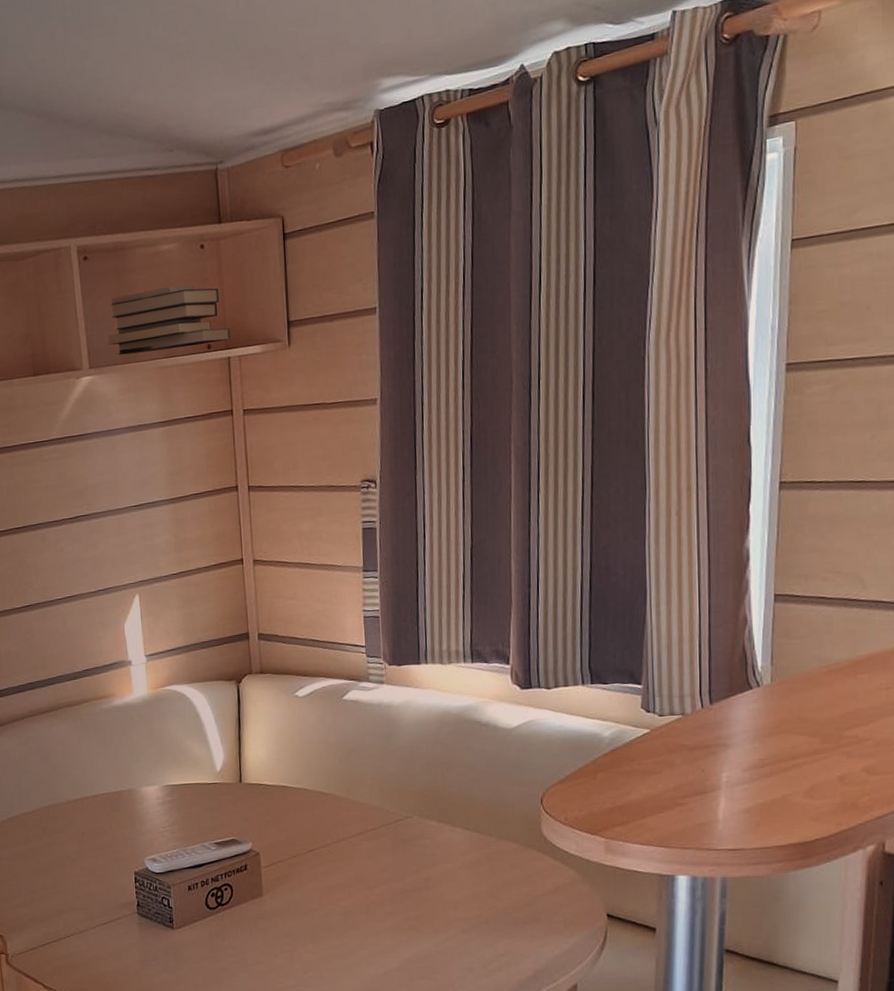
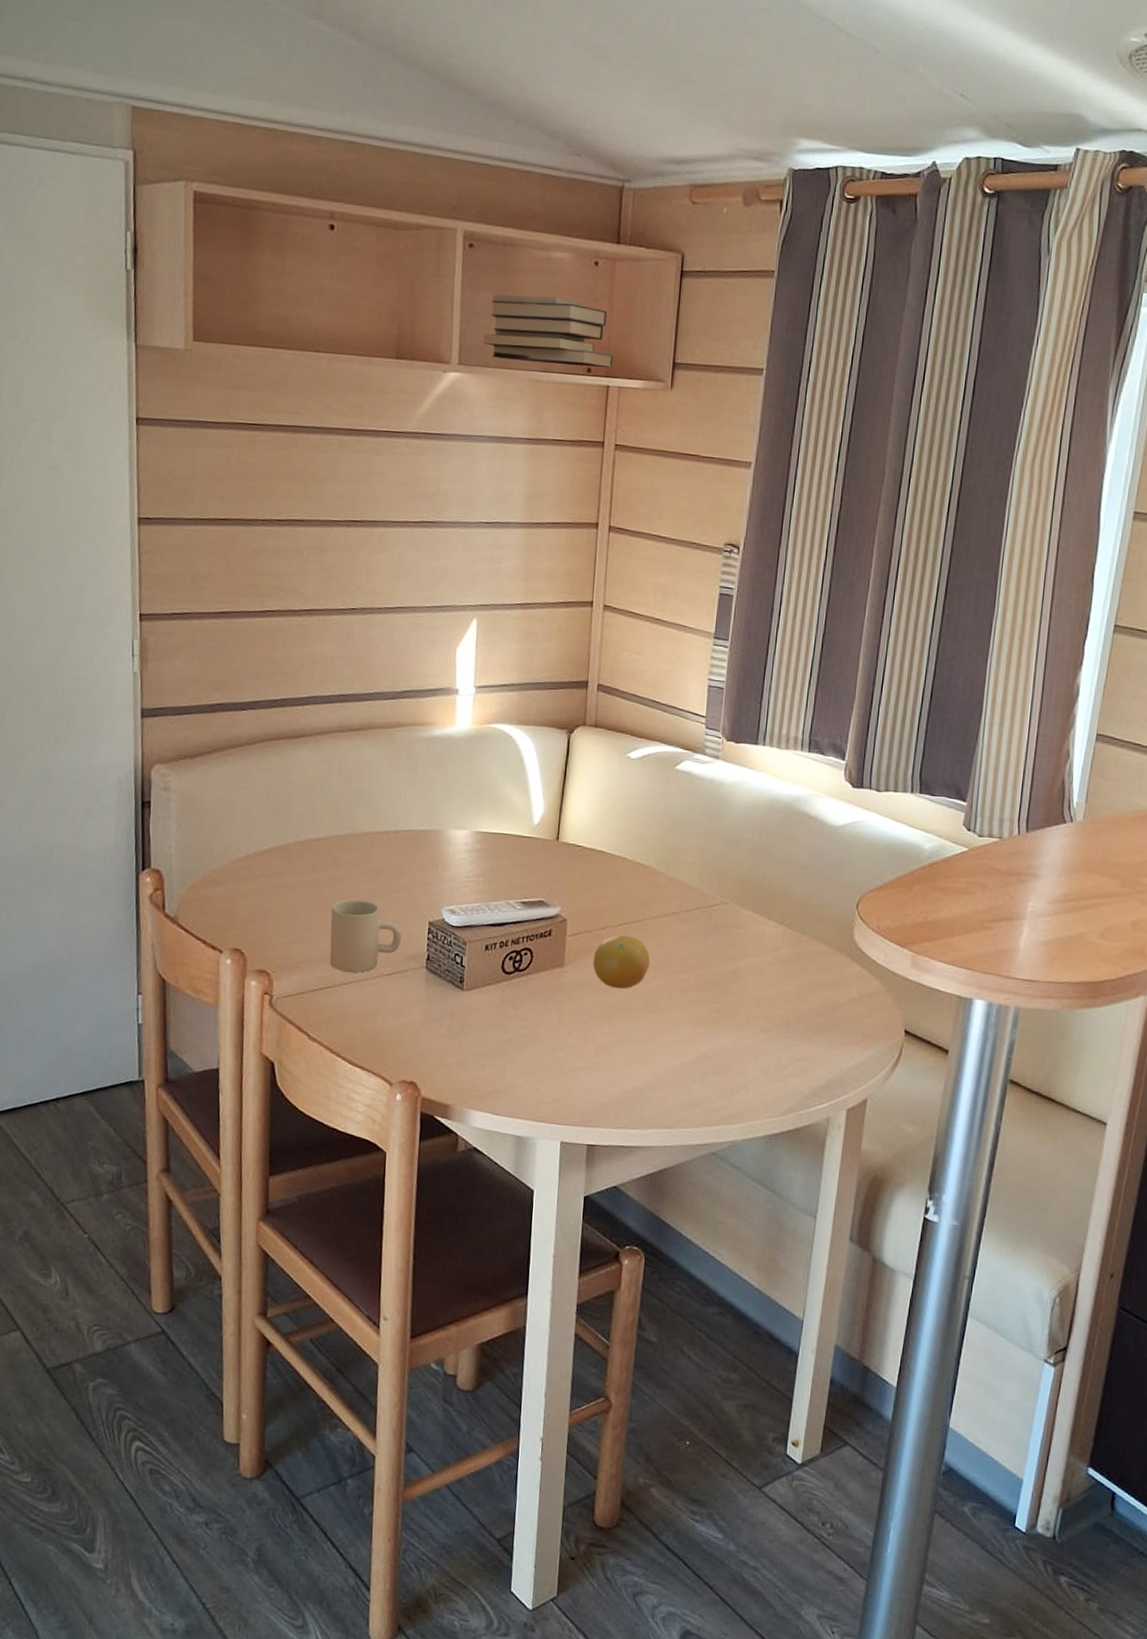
mug: none [47,861,112,926] -> present [329,899,402,973]
fruit: none [289,860,344,910] -> present [592,935,651,989]

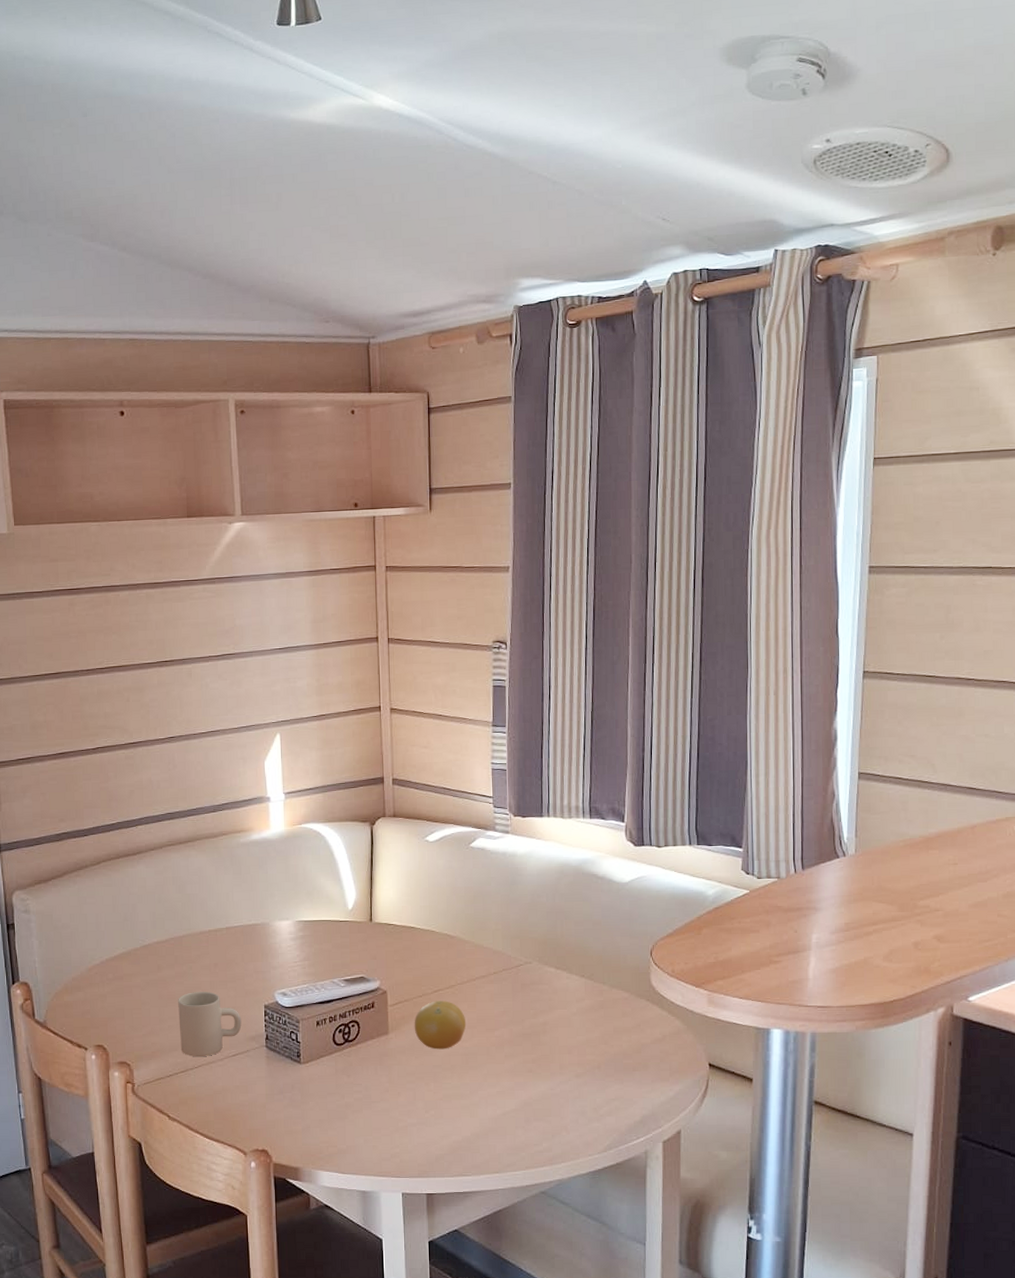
books: present [483,294,613,368] -> none [261,445,376,506]

